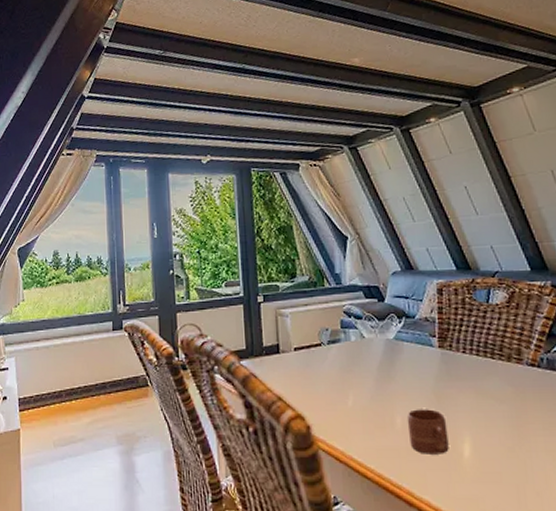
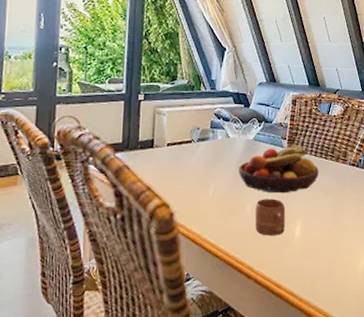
fruit bowl: none [380,343,486,403] -> present [238,145,320,194]

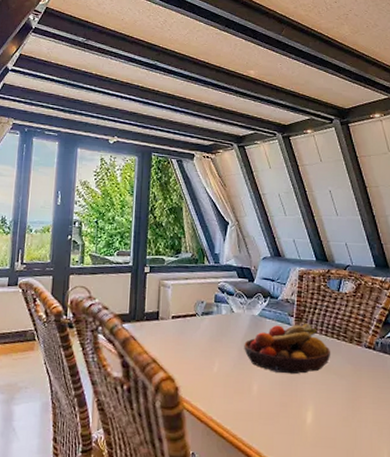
mug: present [255,199,286,236] -> none [262,378,295,420]

